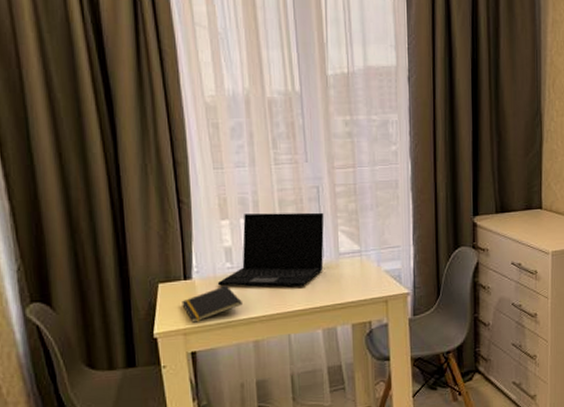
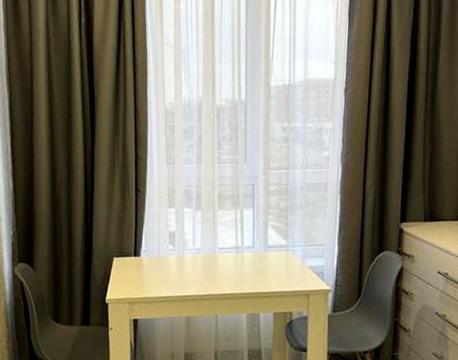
notepad: present [182,285,242,324] -> none [130,265,179,295]
laptop: present [217,212,324,287] -> none [160,204,257,272]

